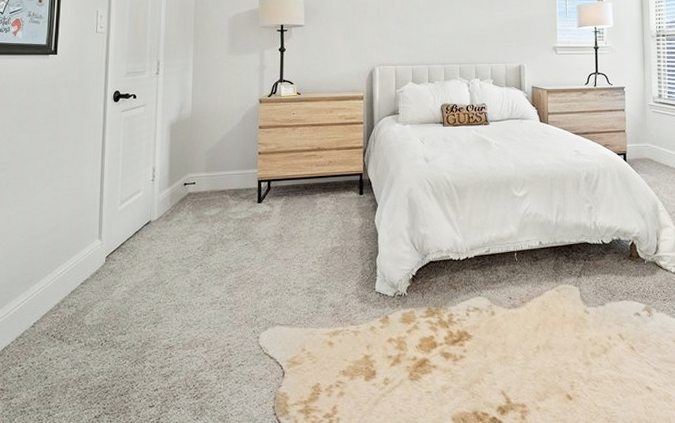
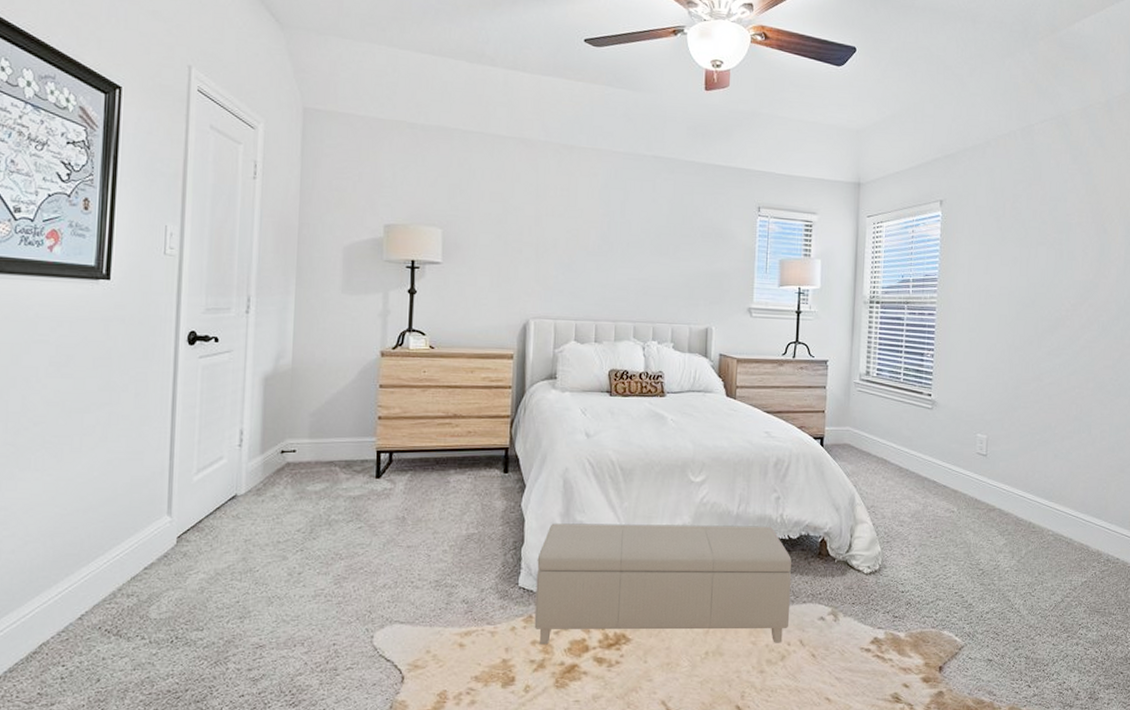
ottoman: none [390,233,609,342] -> present [534,523,792,645]

